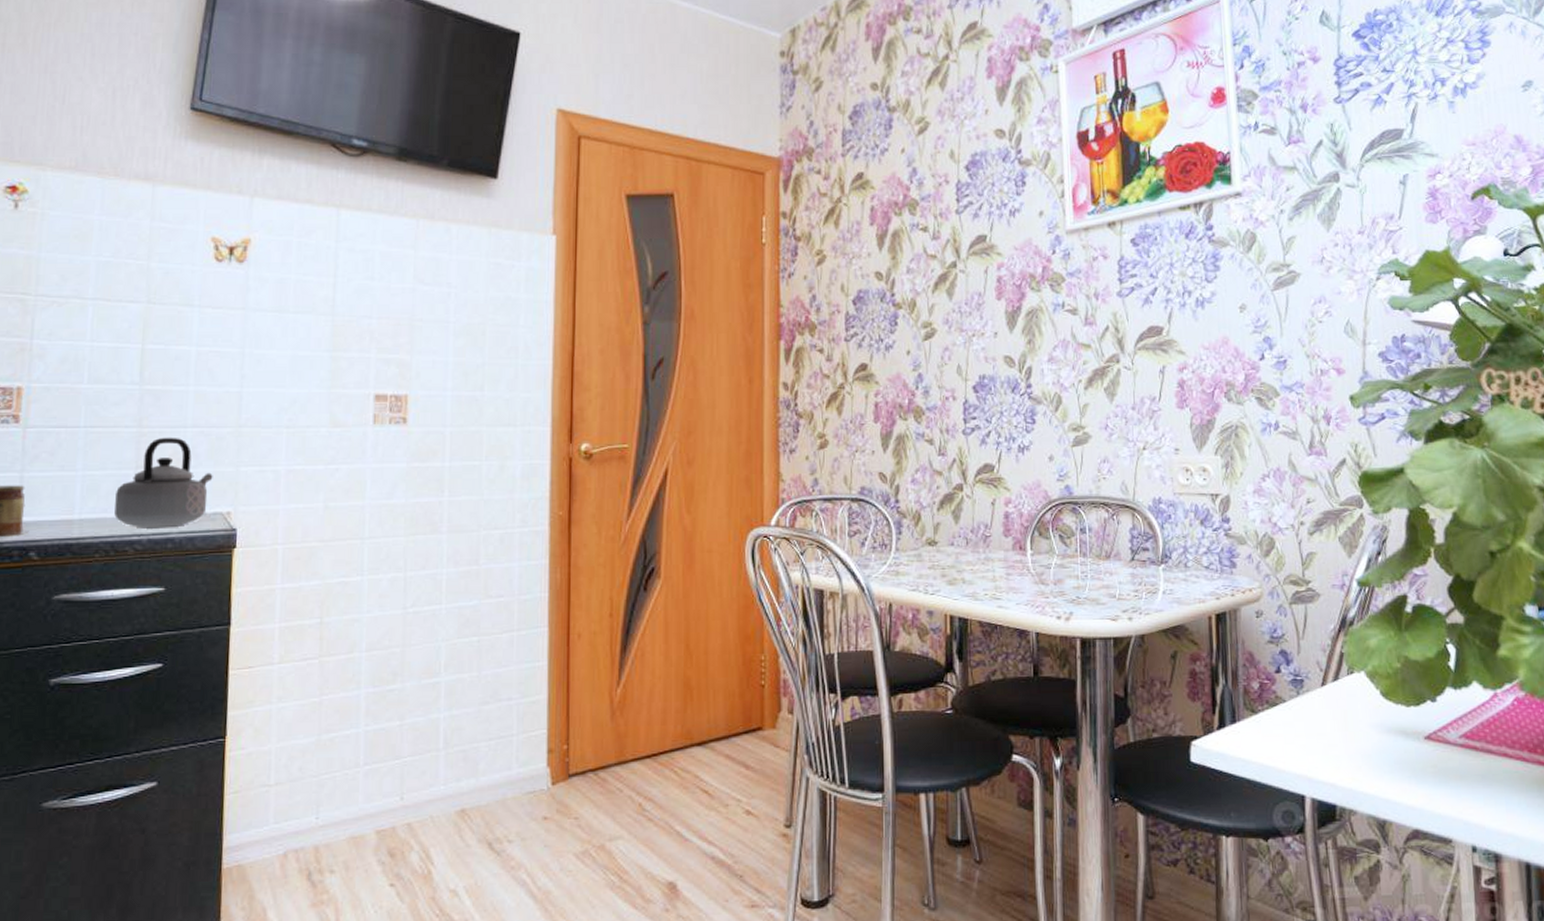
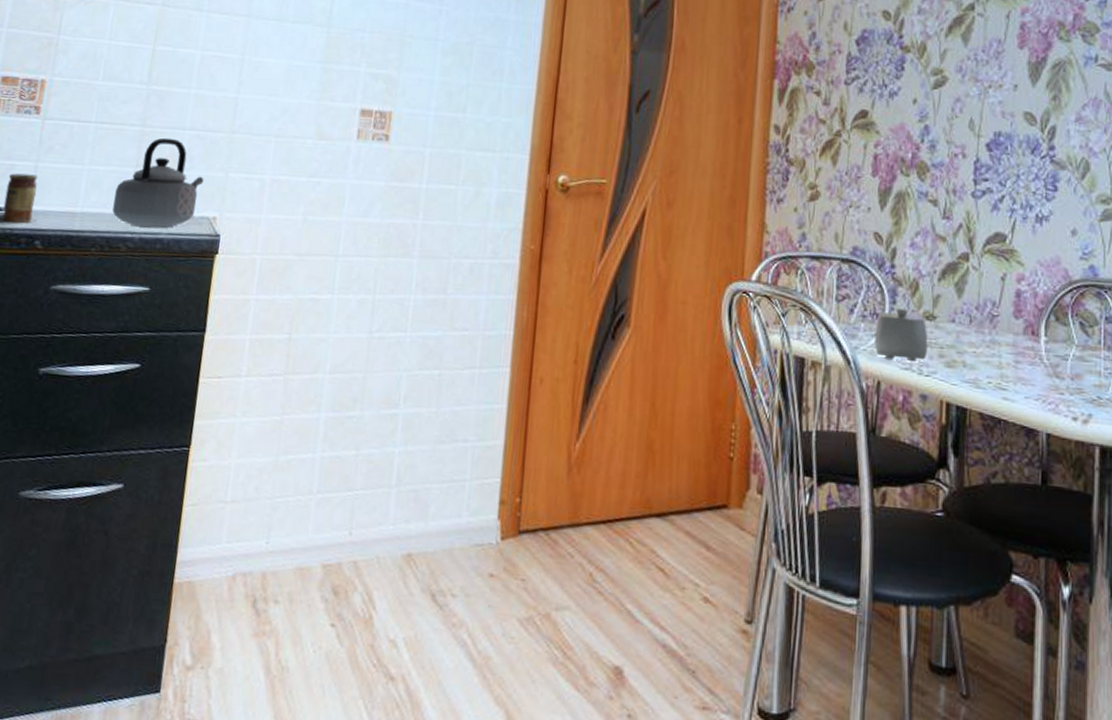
sugar bowl: none [885,537,932,585] -> present [874,307,928,363]

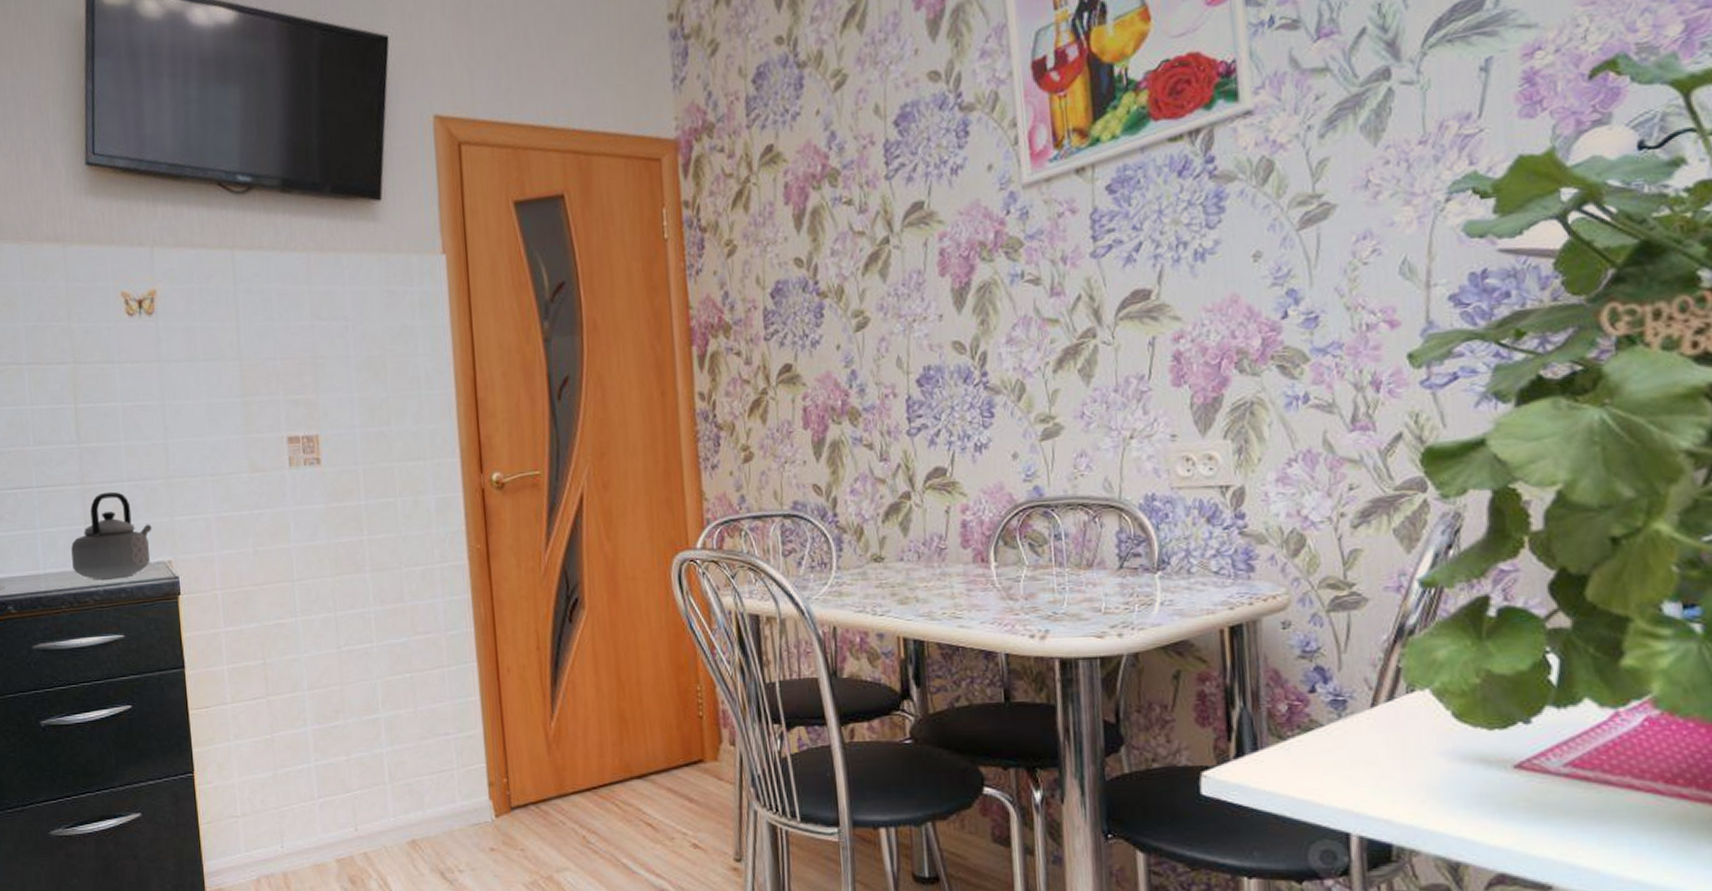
sugar bowl: present [874,307,928,363] -> none [825,553,880,606]

